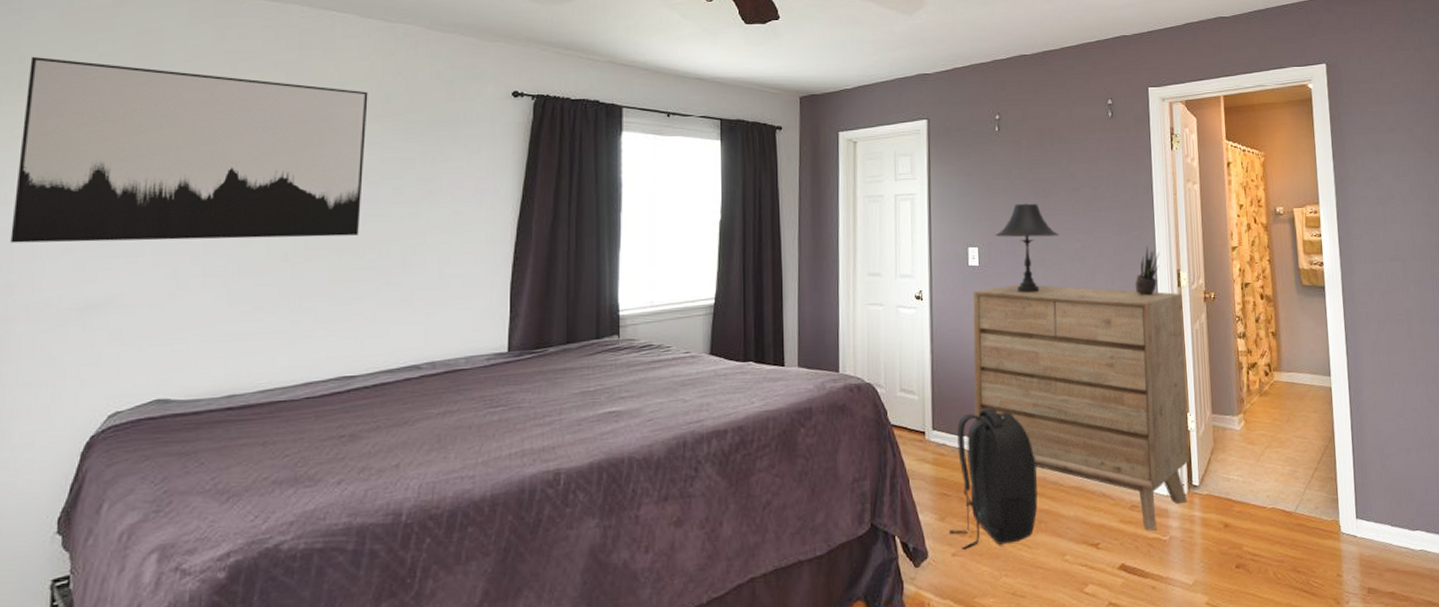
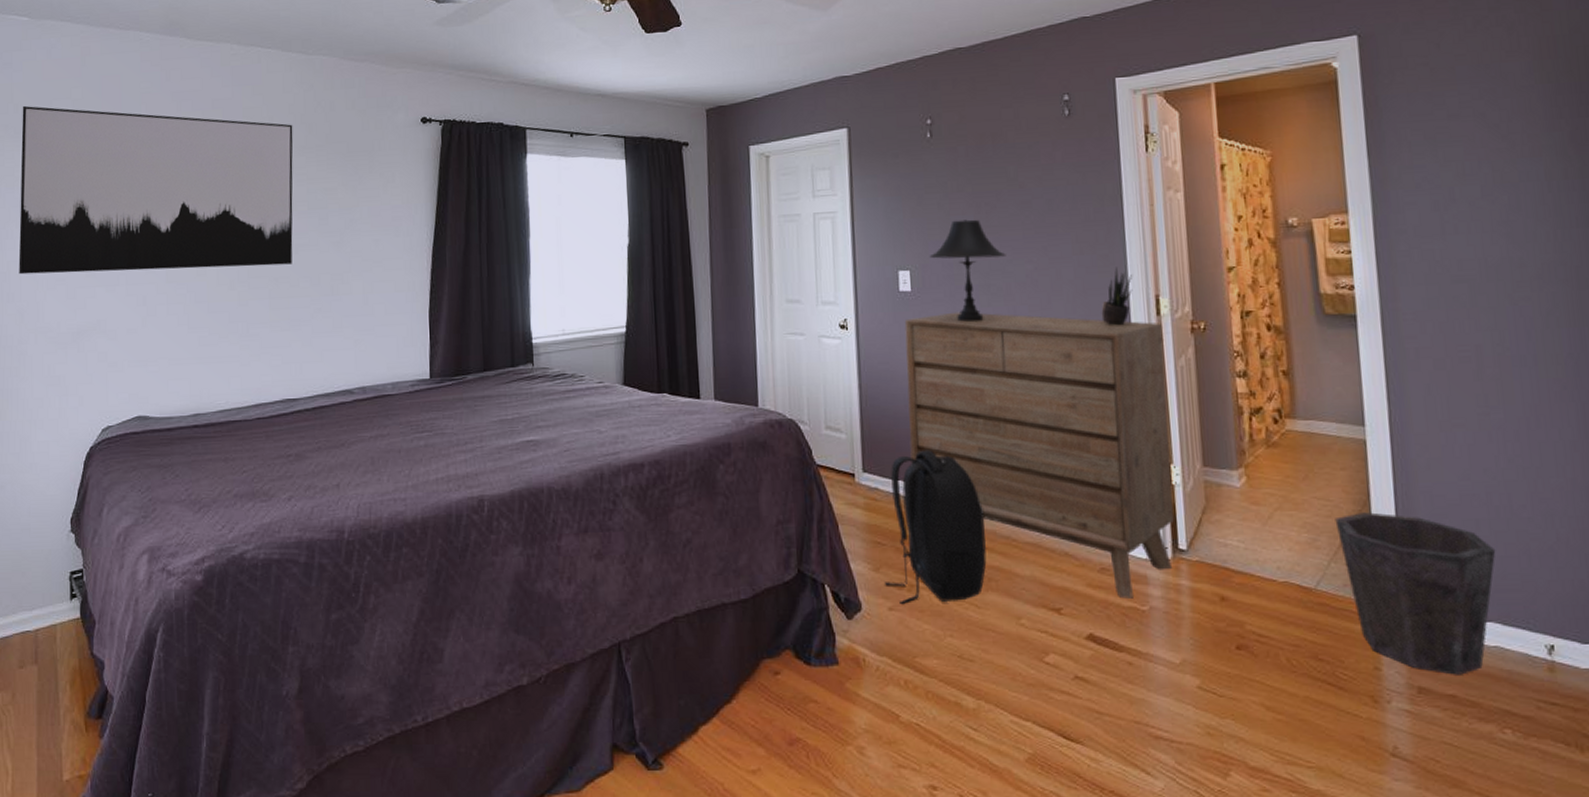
waste bin: none [1309,446,1421,576] -> present [1335,512,1496,675]

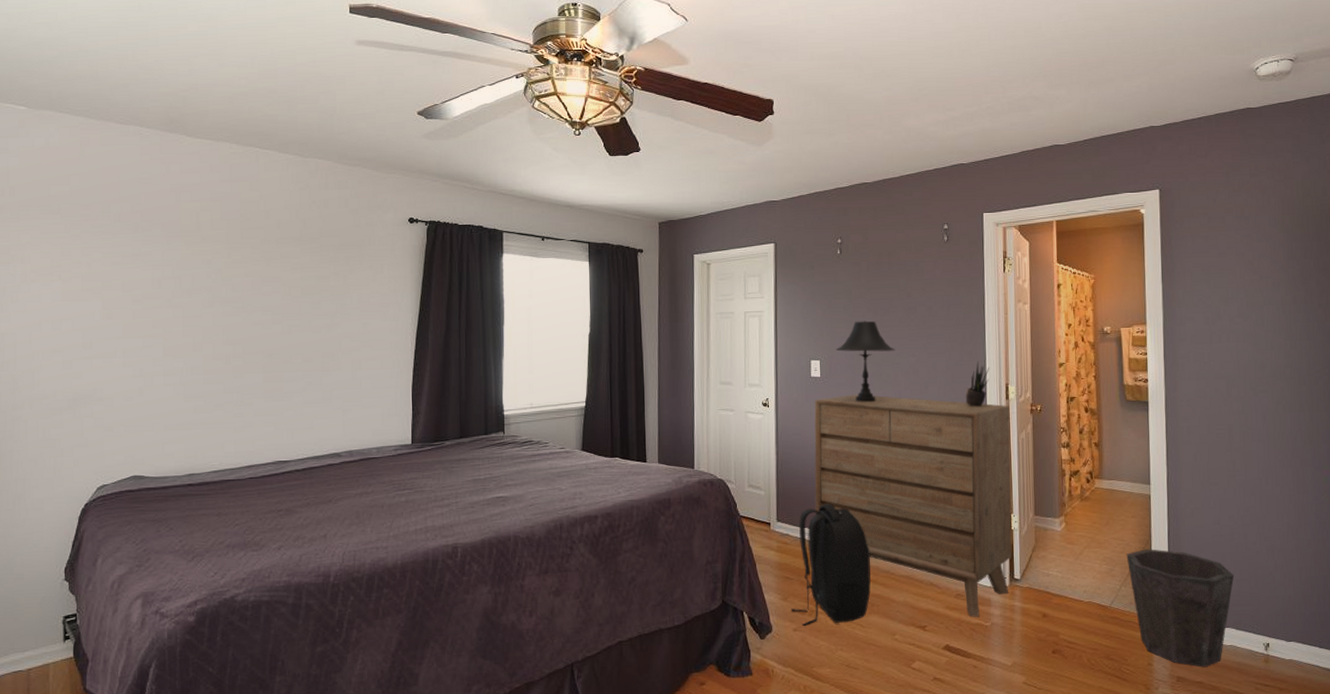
wall art: present [18,105,293,275] -> none [13,189,289,346]

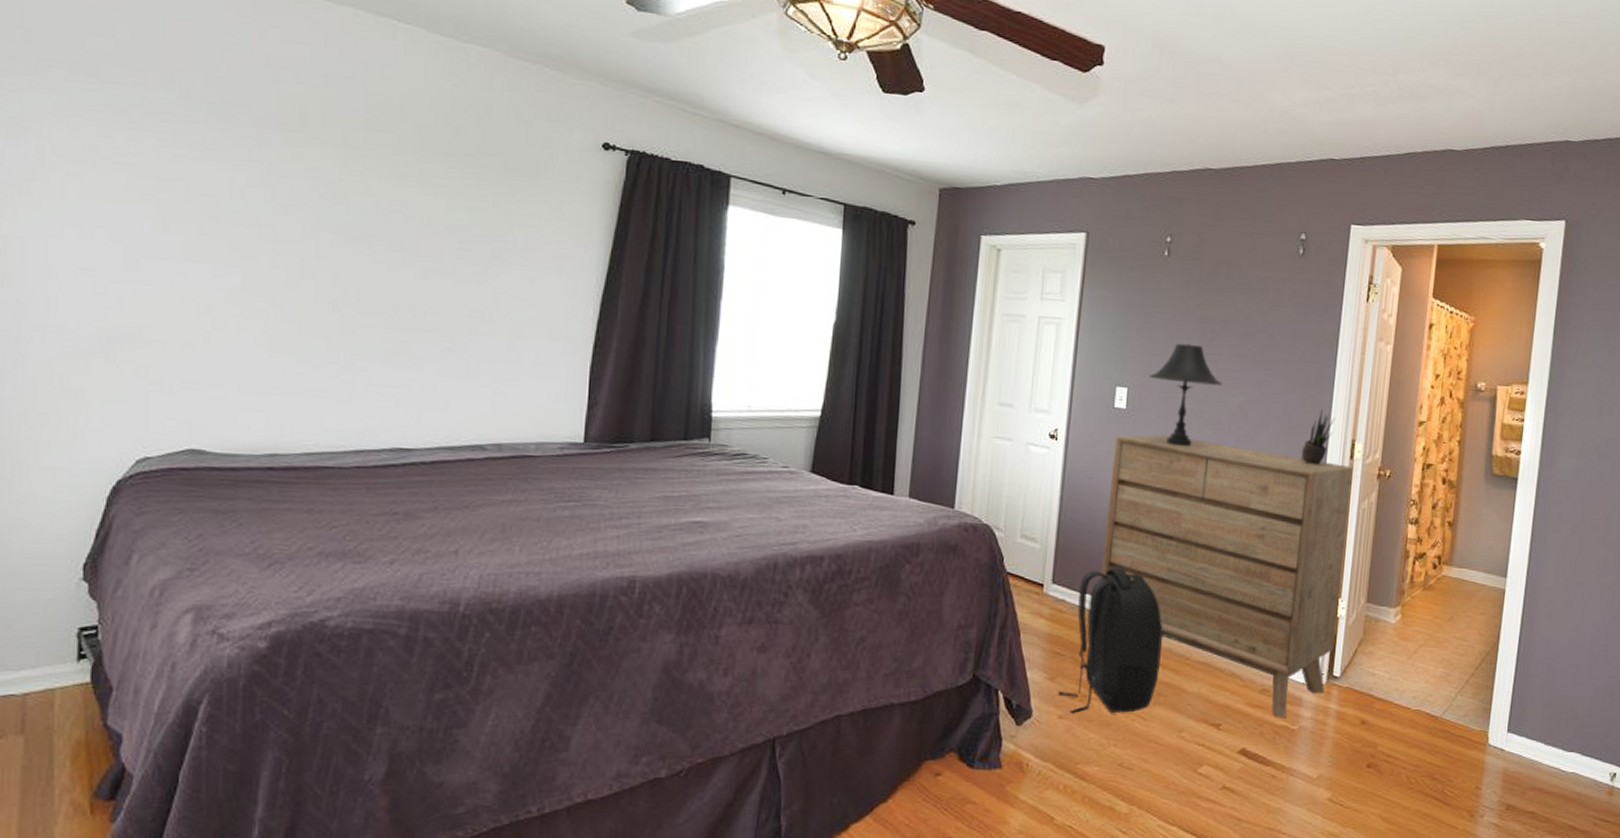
waste bin: present [1126,549,1235,667] -> none [1467,653,1588,795]

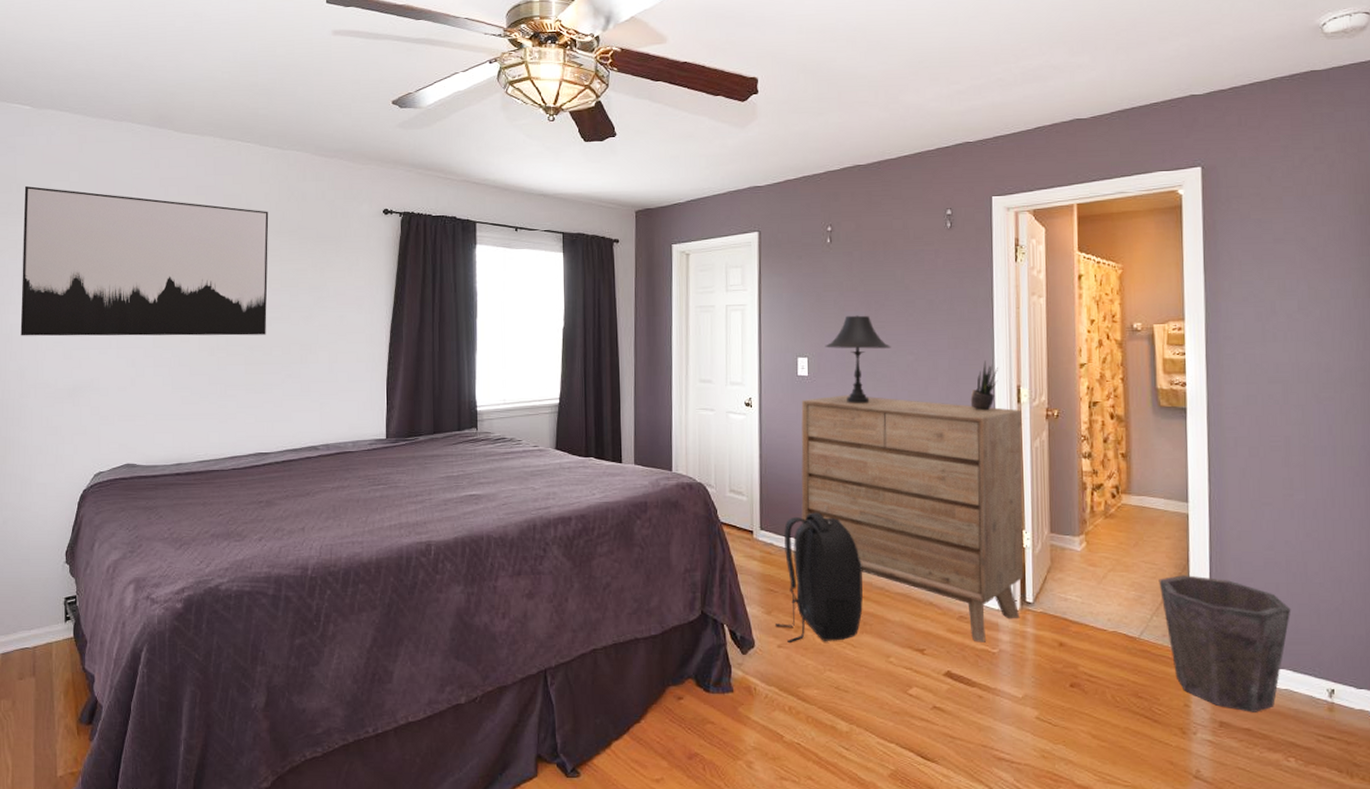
wall art: none [21,34,434,291] -> present [20,185,269,336]
waste bin: none [1467,653,1588,795] -> present [1159,575,1291,712]

